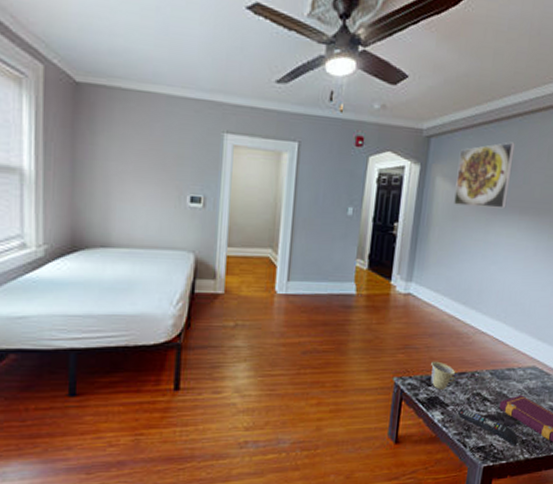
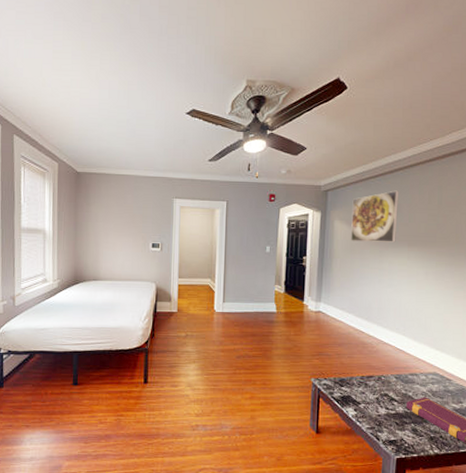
cup: present [431,361,456,390] -> none [342,366,365,390]
remote control: present [457,408,519,446] -> none [368,406,427,442]

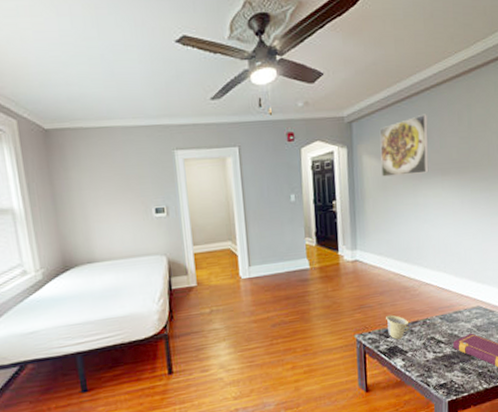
cup: none [342,366,365,390] -> present [386,315,410,340]

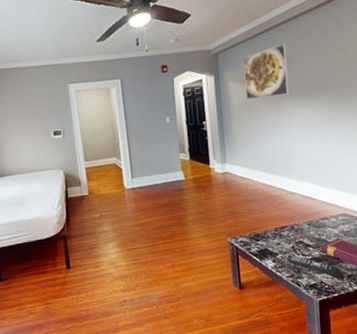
cup: present [386,315,410,340] -> none [255,220,279,243]
remote control: none [416,352,475,379] -> present [286,254,345,281]

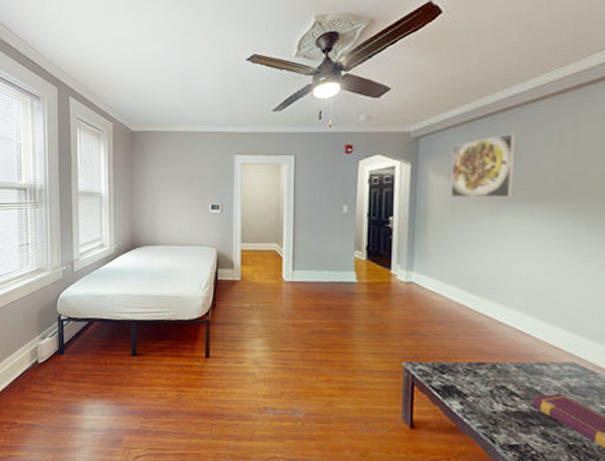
remote control: present [286,254,345,281] -> none [479,400,563,451]

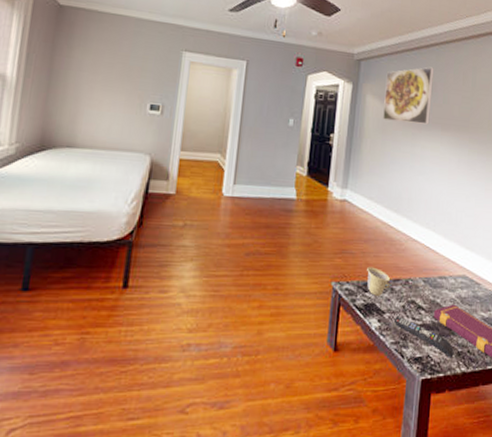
cup: none [443,348,473,379] -> present [367,266,391,296]
remote control: none [479,400,563,451] -> present [393,315,454,358]

